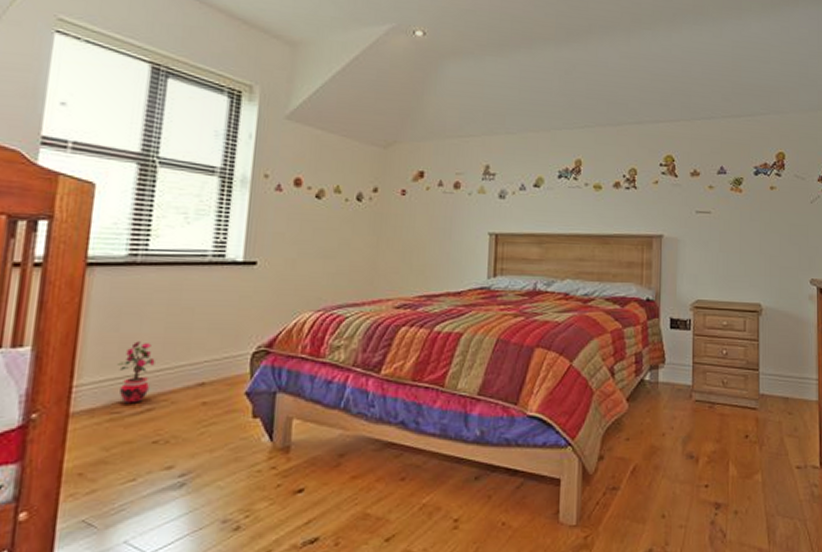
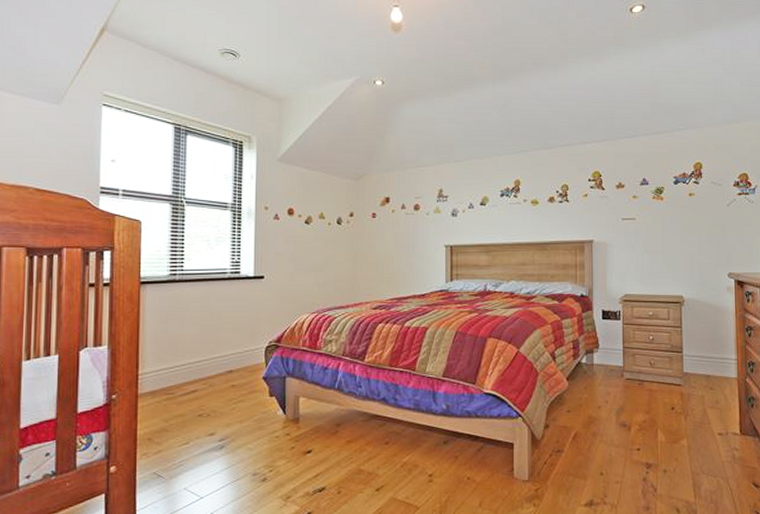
potted plant: present [118,341,155,405] -> none [169,340,195,388]

